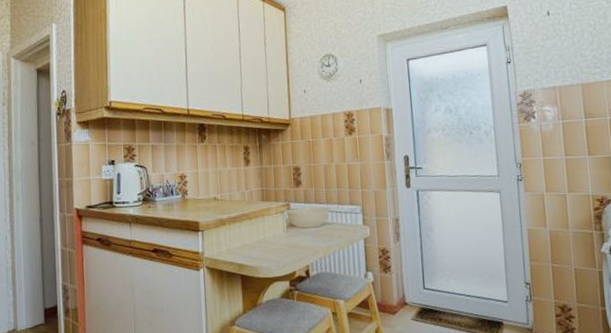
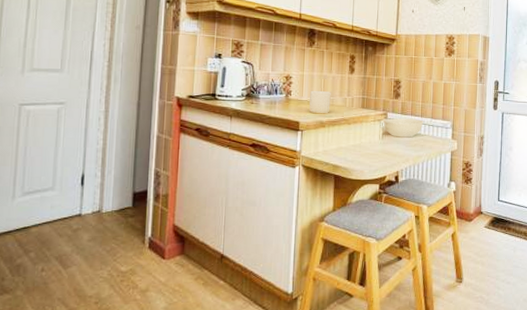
mug: none [206,187,230,212] -> present [308,90,332,114]

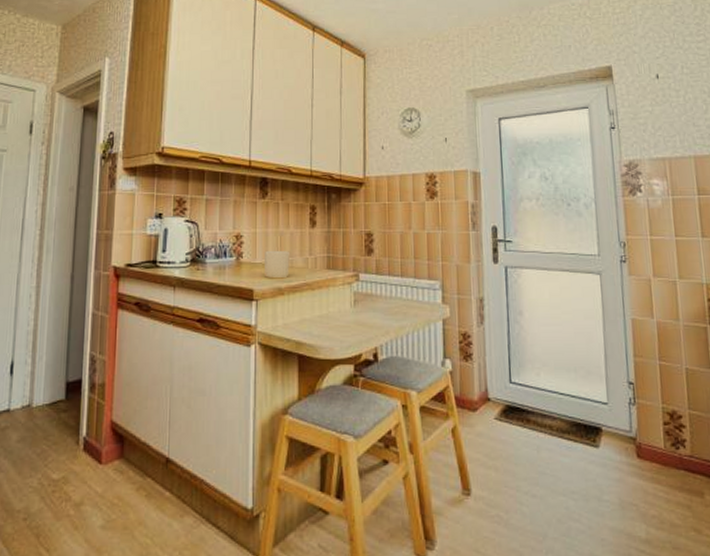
bowl: present [383,118,424,139] -> none [354,280,405,305]

